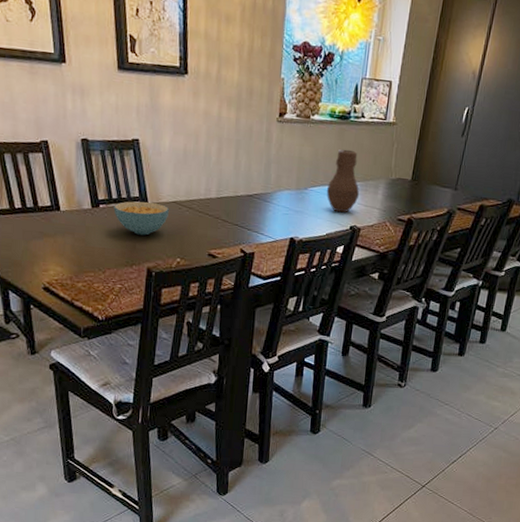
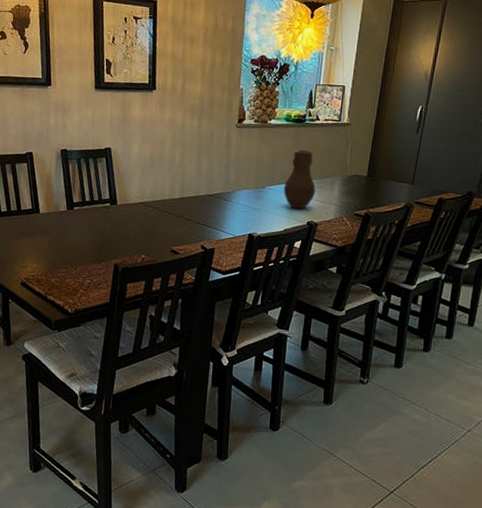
cereal bowl: present [113,201,169,236] -> none [86,203,136,234]

